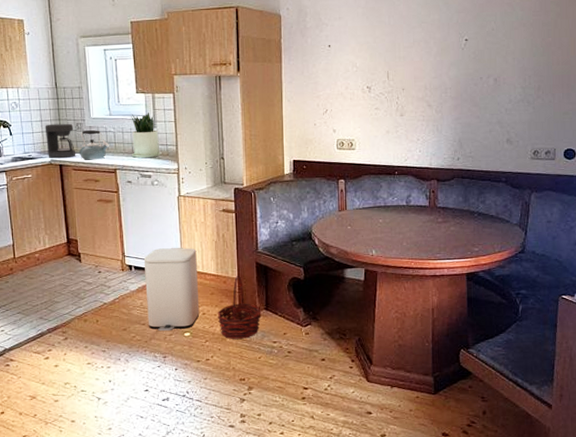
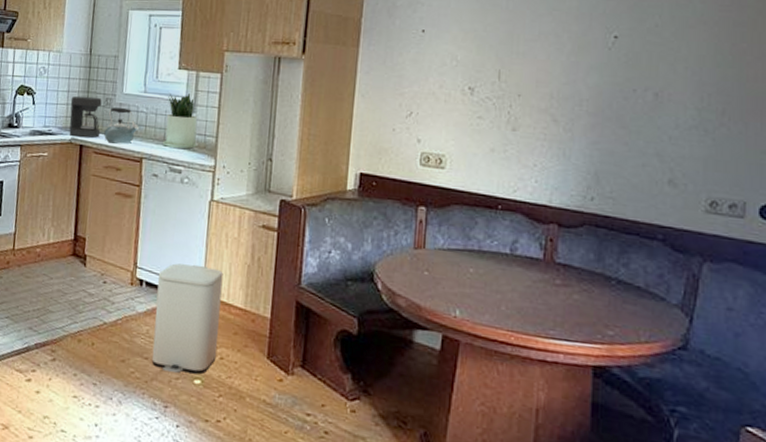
basket: present [217,275,262,340] -> none [237,314,296,402]

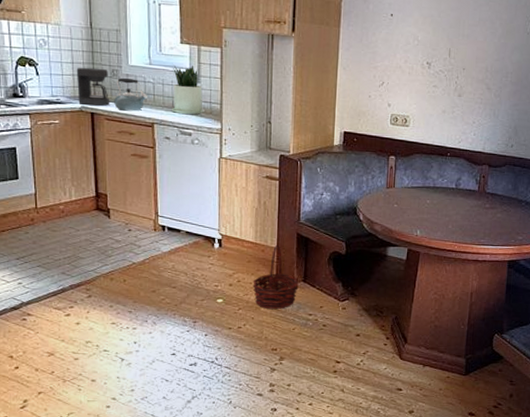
pedal bin: present [151,263,224,374] -> none [178,210,236,297]
basket: none [237,314,296,402] -> present [252,244,299,310]

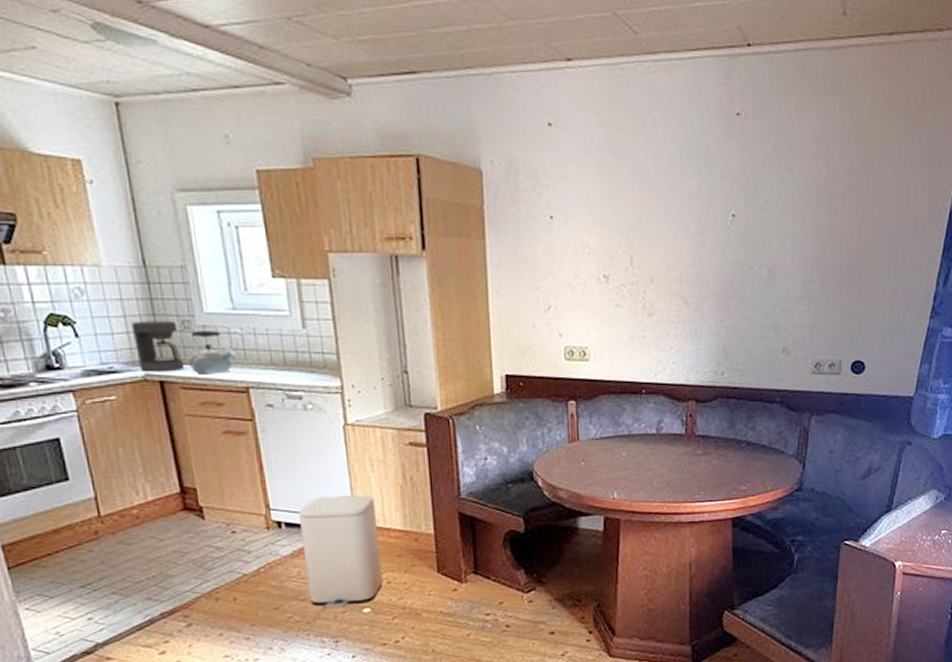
planter: present [171,64,206,115] -> none [266,306,318,372]
pedal bin: none [178,210,236,297] -> present [298,494,383,609]
basket: present [252,244,299,310] -> none [407,529,469,614]

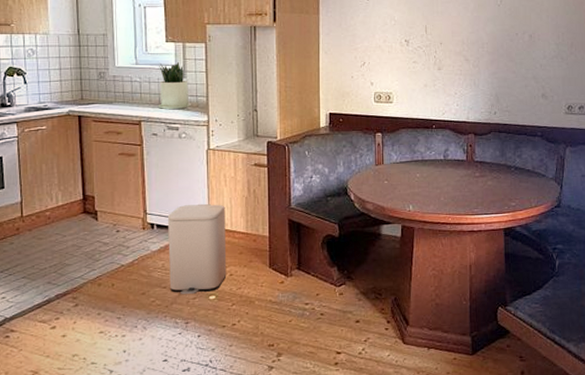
coffee maker: present [131,320,185,373] -> none [64,72,97,110]
kettle: present [189,331,237,375] -> none [101,80,135,111]
planter: none [266,306,318,372] -> present [158,62,192,110]

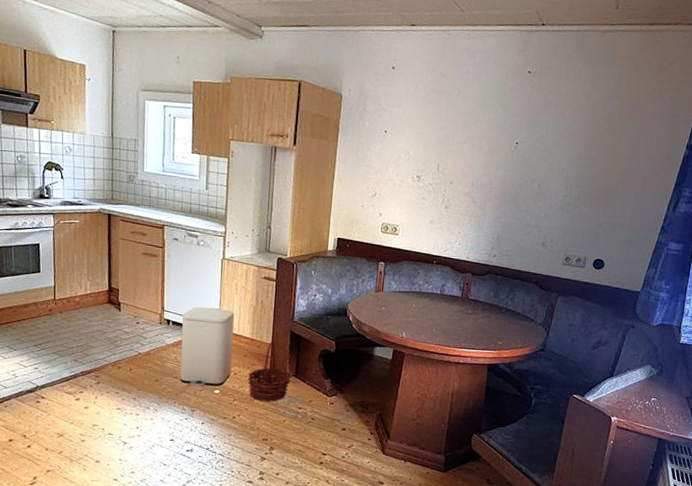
planter: present [158,62,192,110] -> none [180,172,212,219]
basket: none [245,232,293,302] -> present [247,341,291,402]

